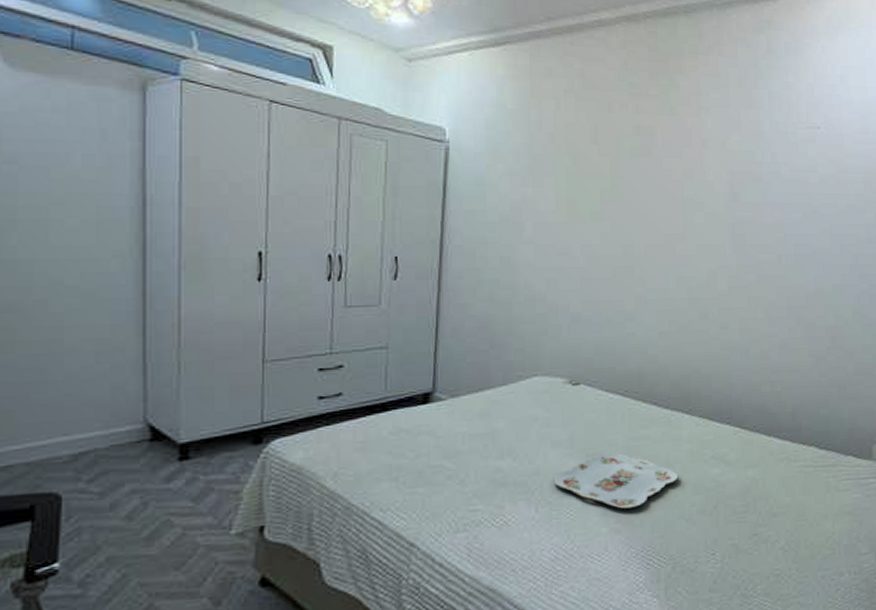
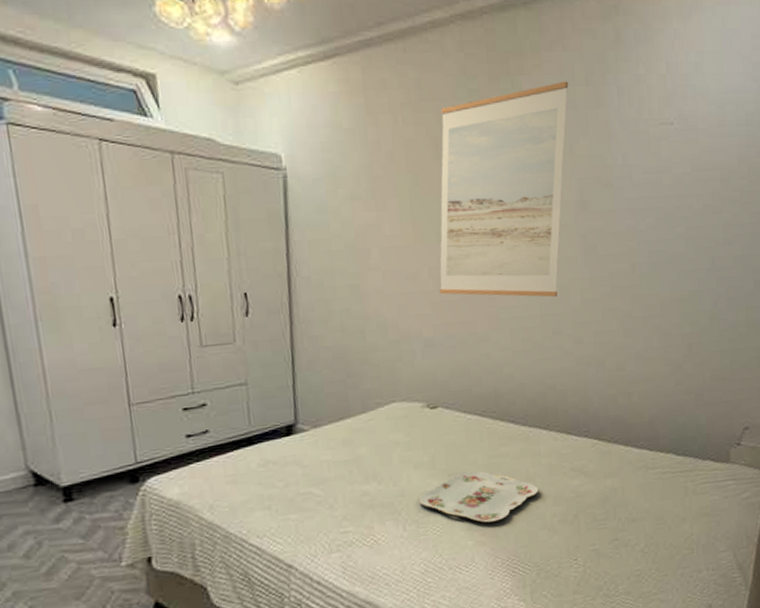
wall art: none [589,82,723,282] -> present [439,81,569,298]

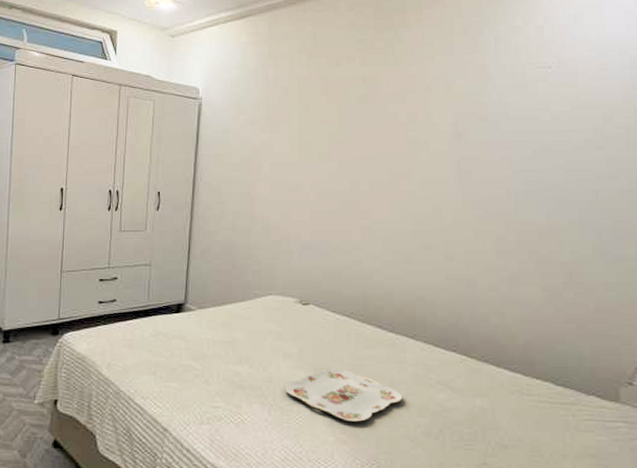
wall art: present [439,81,569,298] -> none [319,32,447,215]

